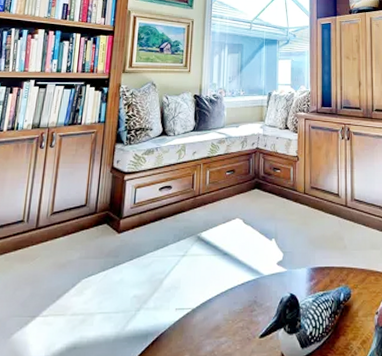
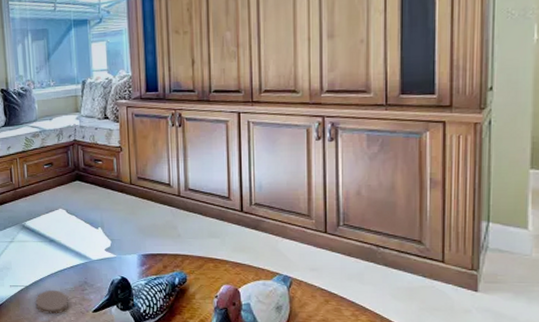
coaster: none [200,312,236,342] -> present [35,289,69,314]

